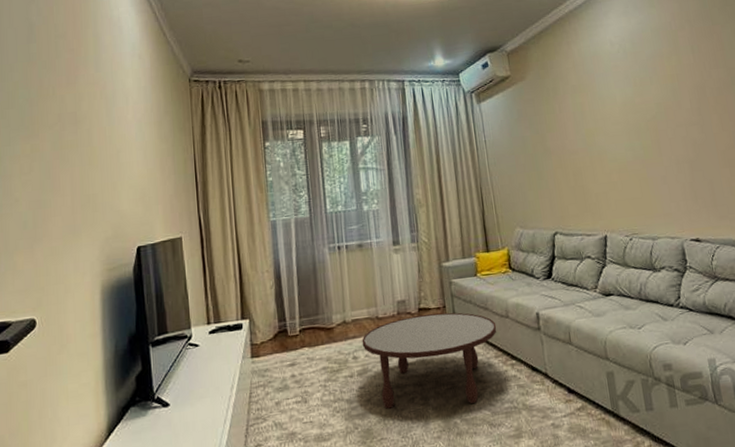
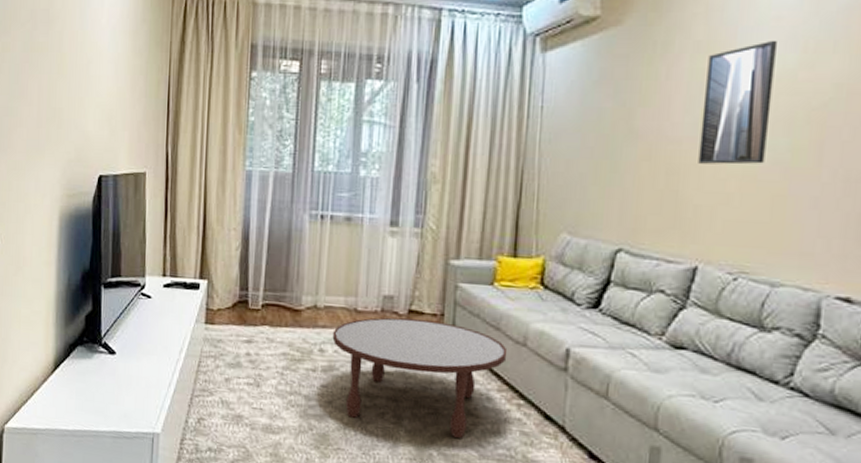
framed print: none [582,80,630,165] -> present [698,40,777,165]

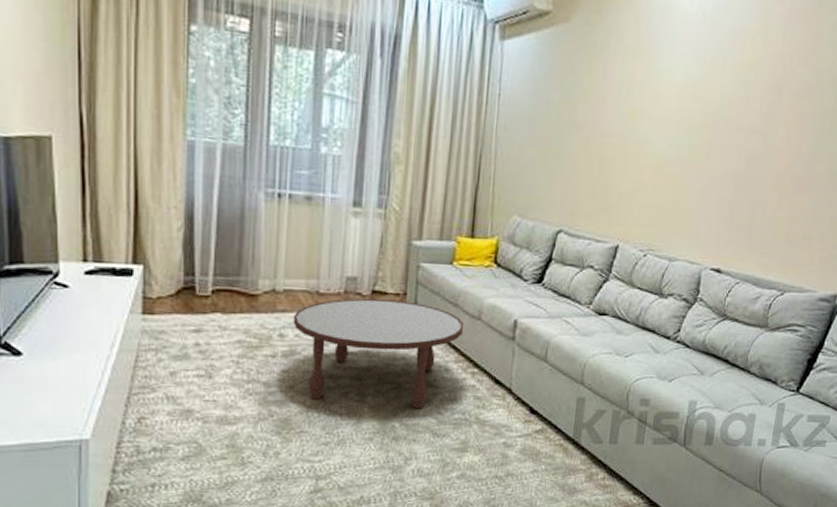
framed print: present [698,40,777,165] -> none [623,52,685,159]

